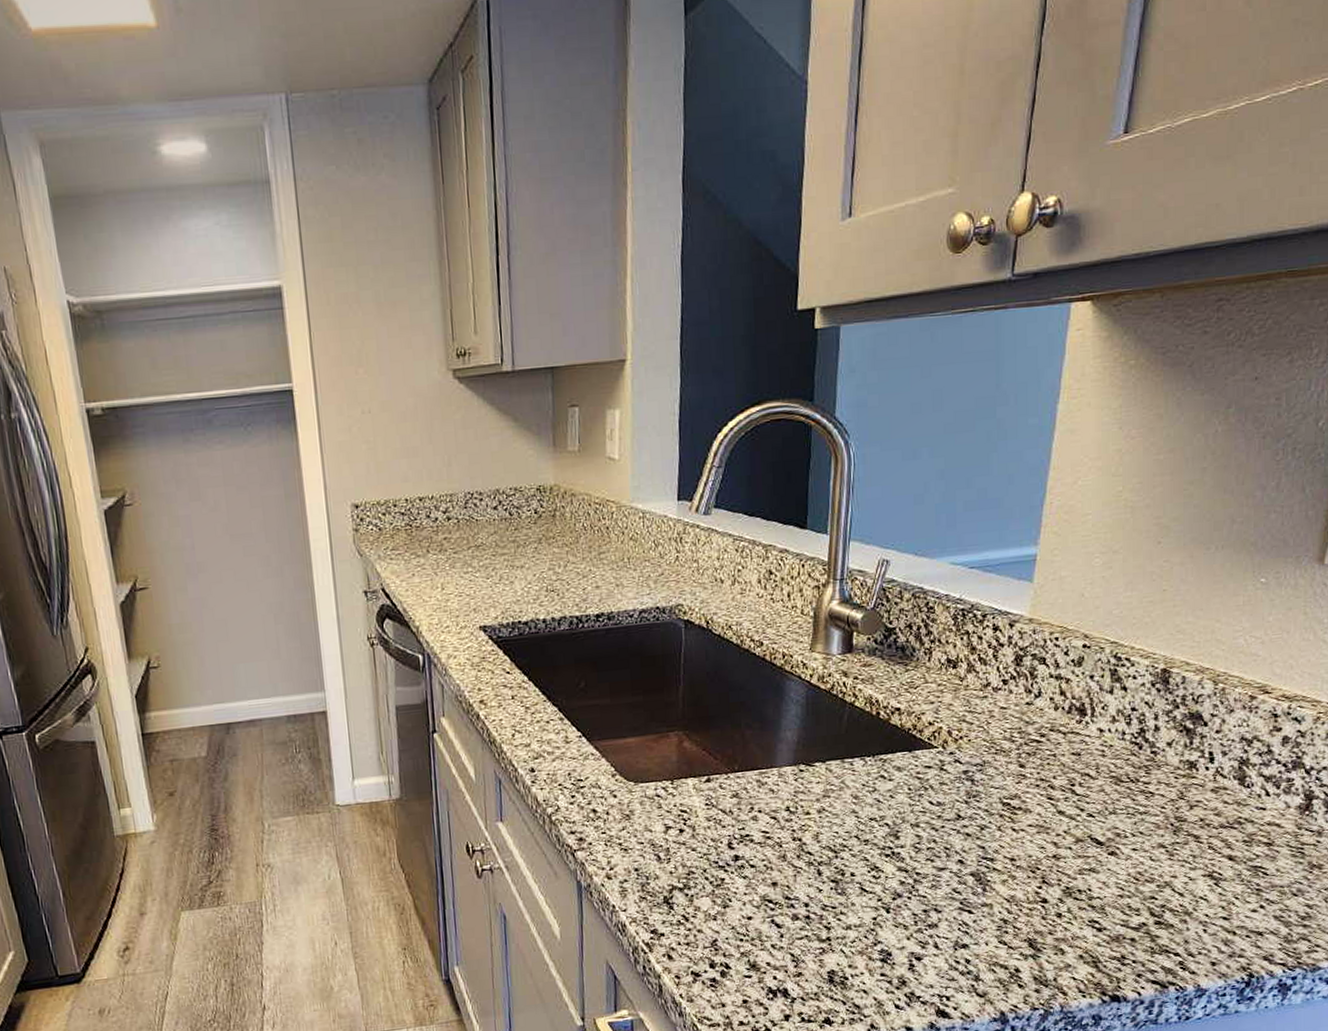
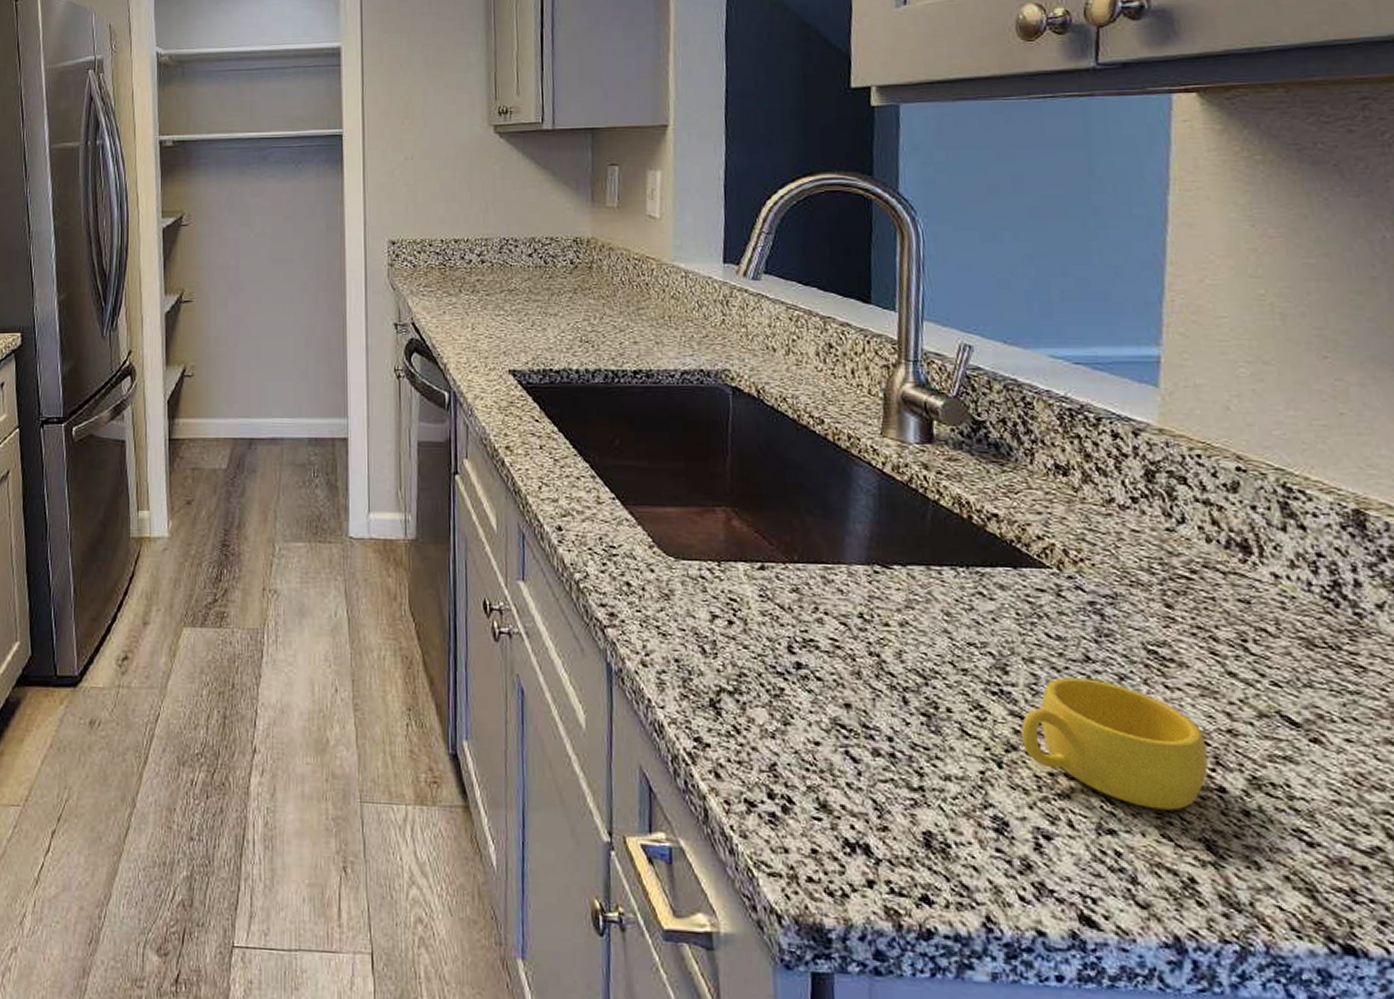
cup: none [906,832,1036,924] -> present [1021,678,1208,811]

